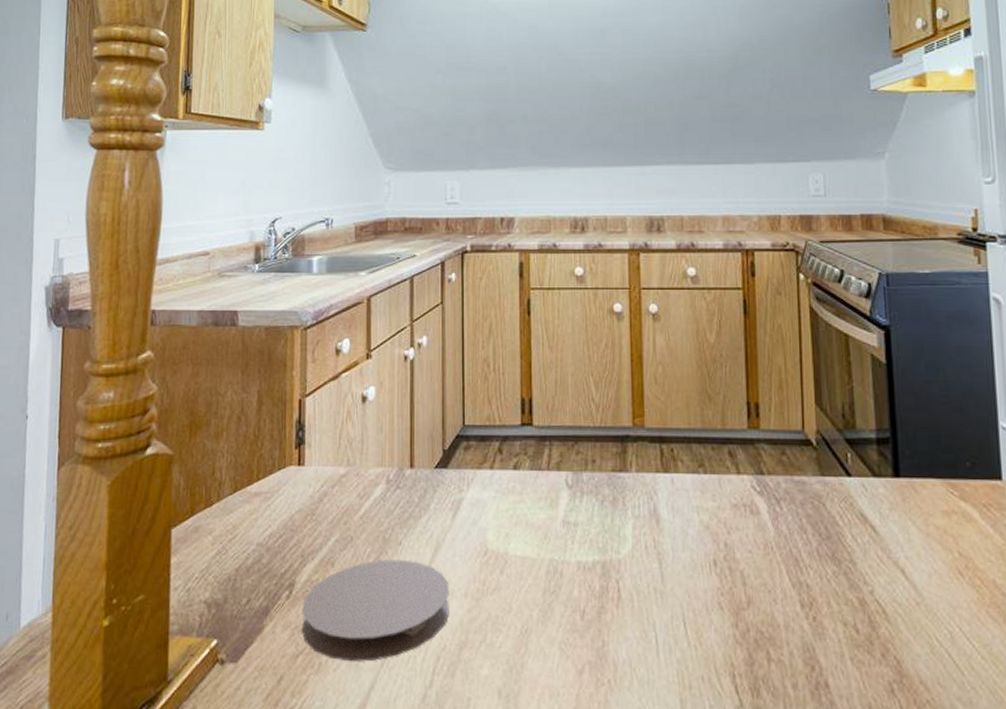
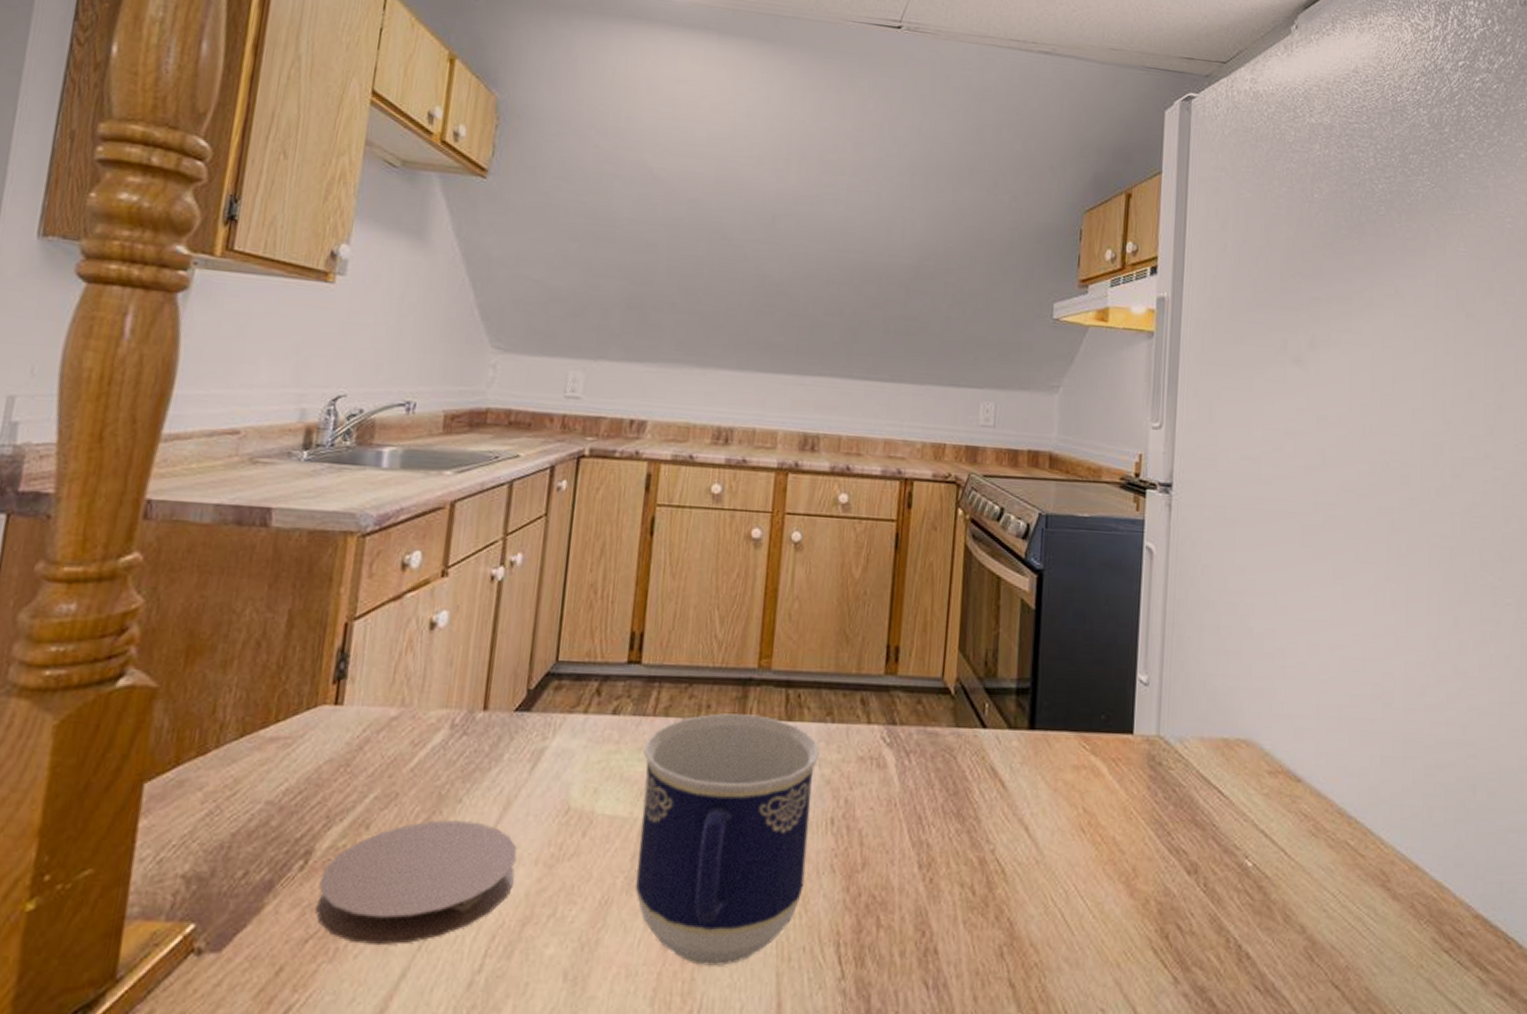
cup: none [543,467,696,691] -> present [635,713,819,966]

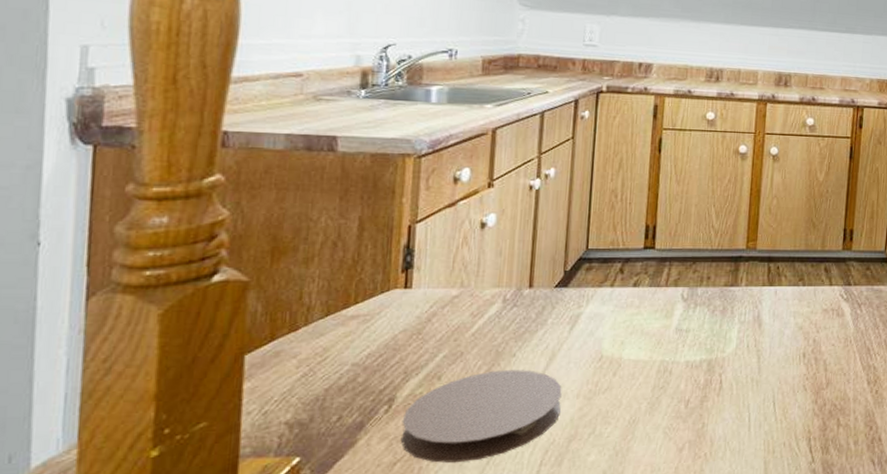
cup: present [635,713,819,966] -> none [656,283,794,461]

